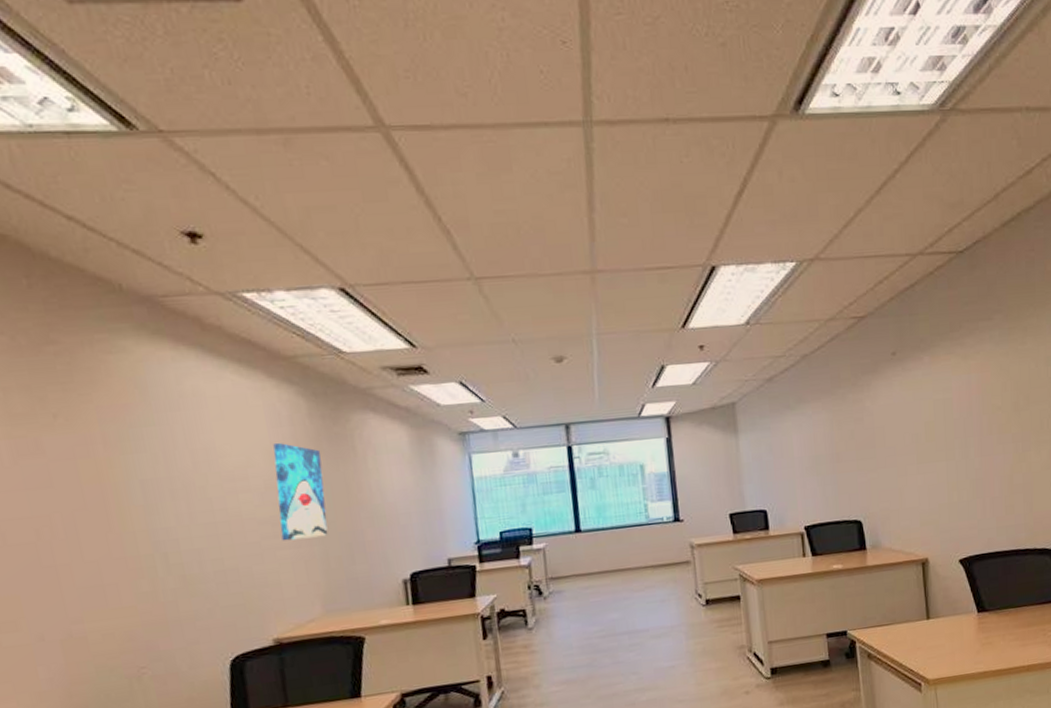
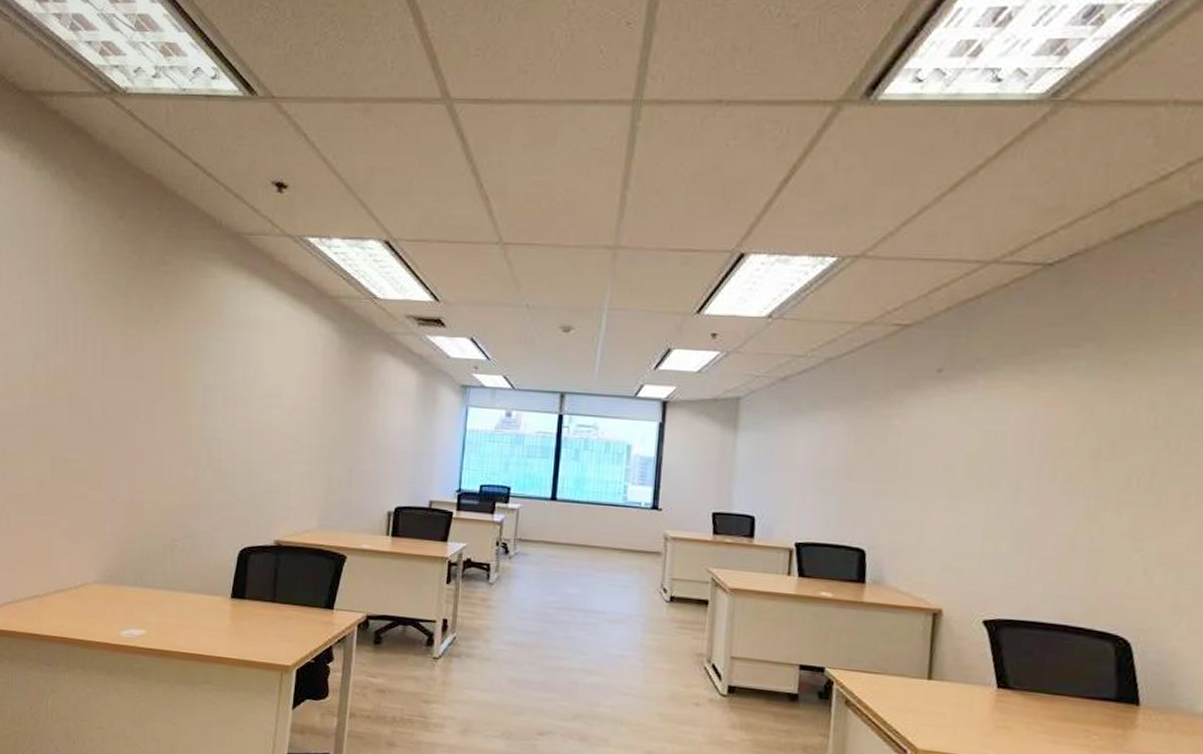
wall art: present [273,442,329,541] -> none [298,369,343,459]

